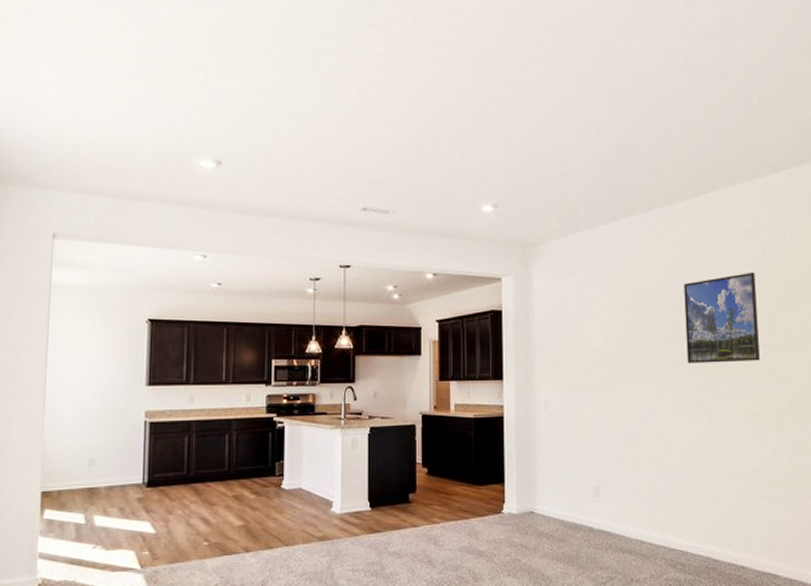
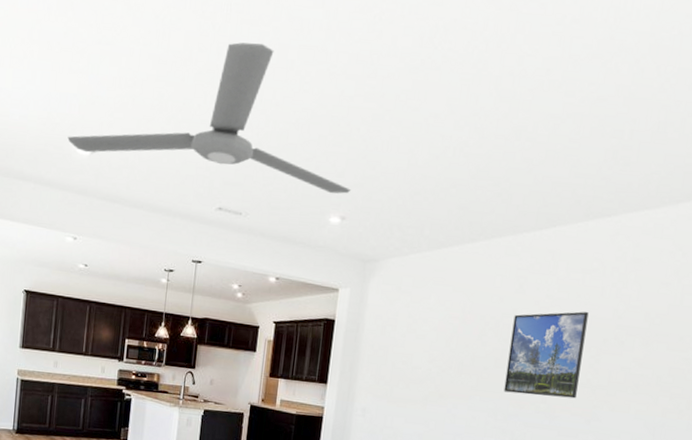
ceiling fan: none [189,45,500,183] -> present [67,42,352,194]

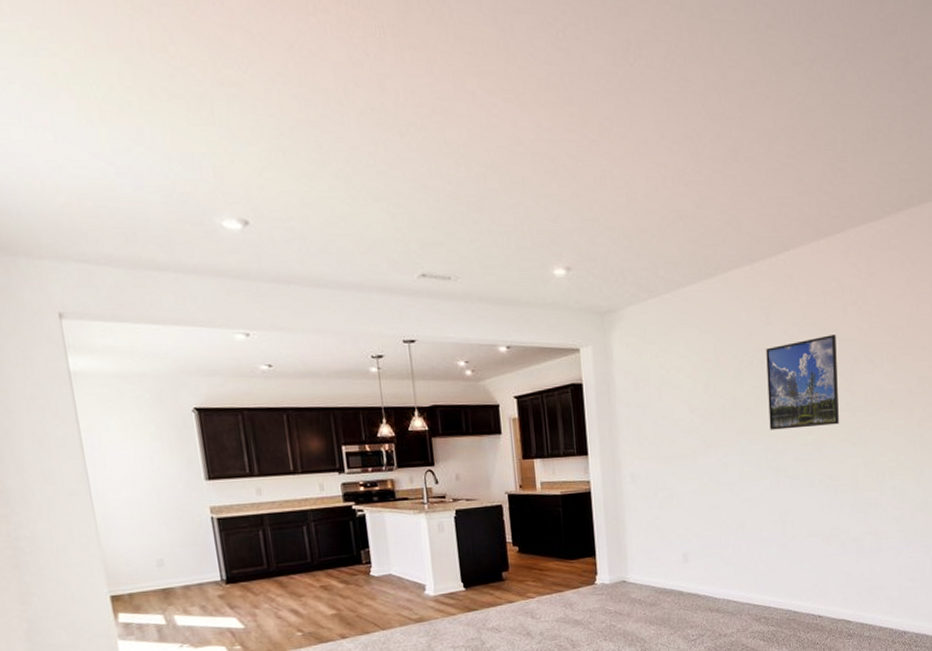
ceiling fan: present [67,42,352,194] -> none [206,73,571,243]

